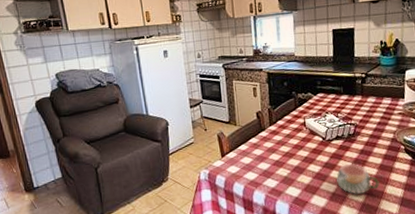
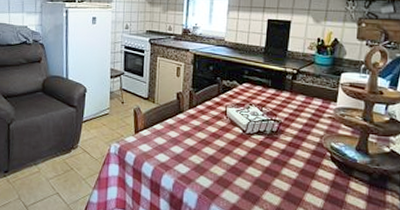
mug: present [336,163,380,195] -> none [252,162,298,198]

